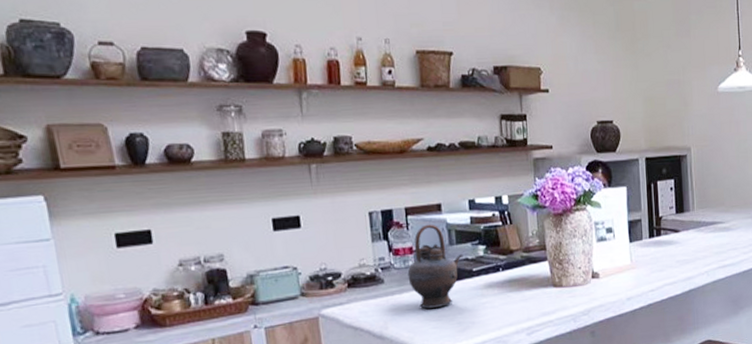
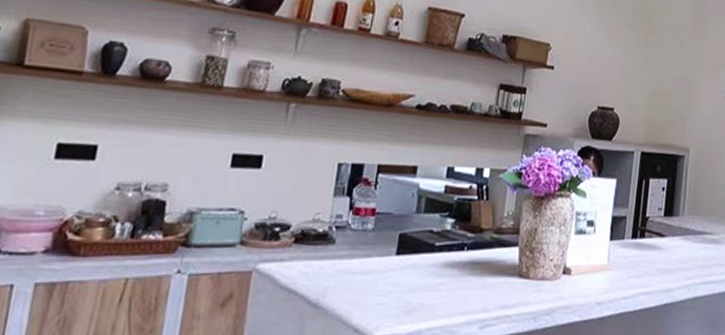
teapot: present [407,224,463,309] -> none [362,186,429,281]

